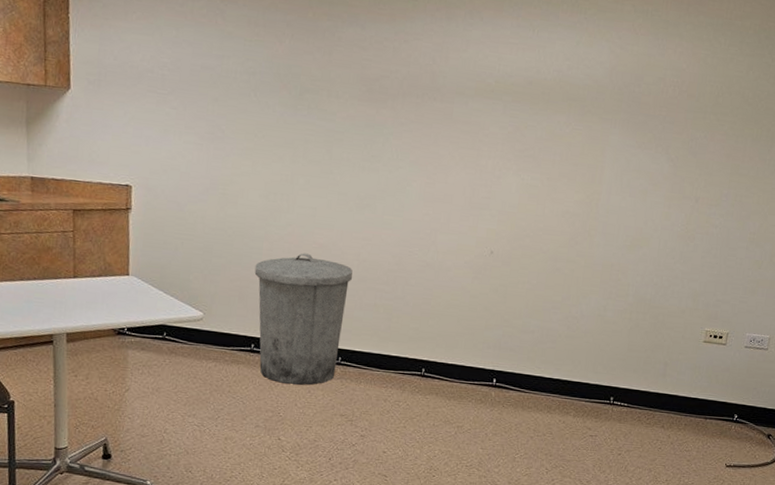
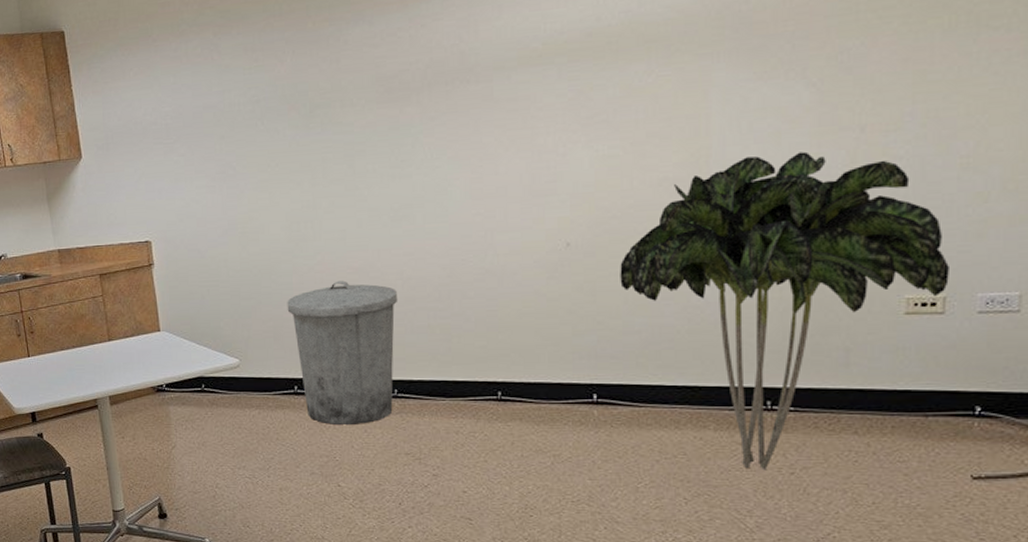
indoor plant: none [525,206,733,451] -> present [620,151,949,471]

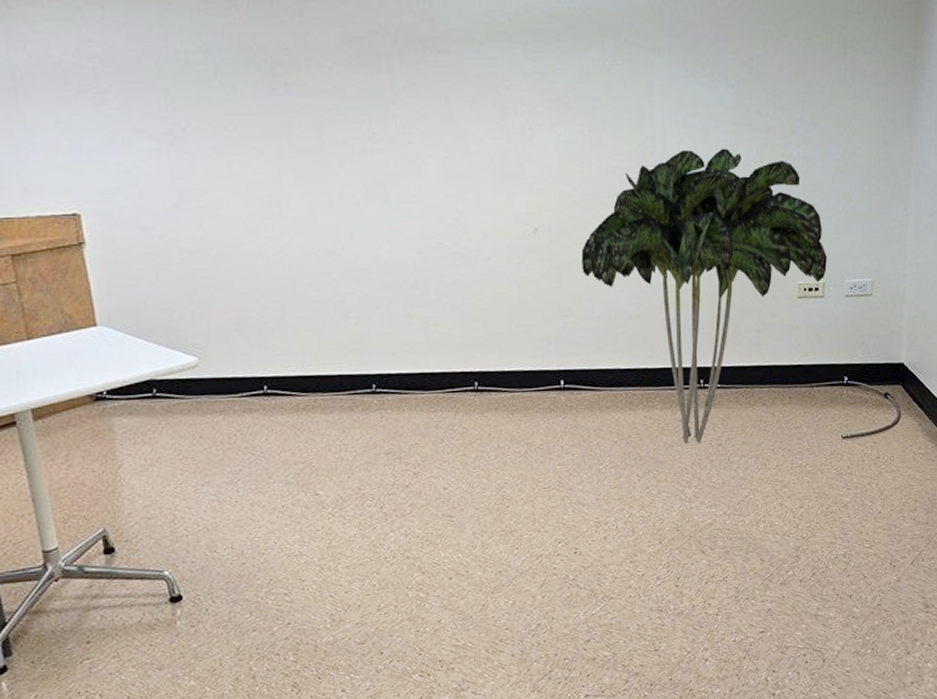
trash can: present [287,280,398,424] -> none [252,265,374,427]

